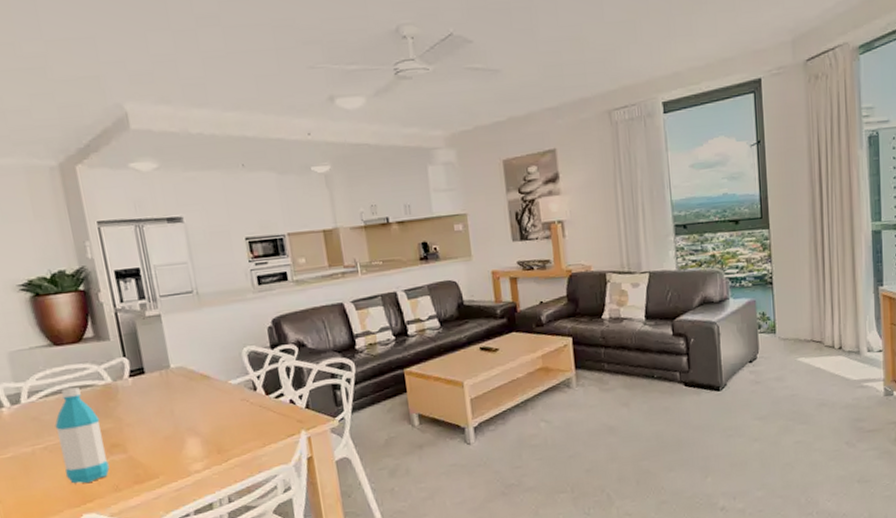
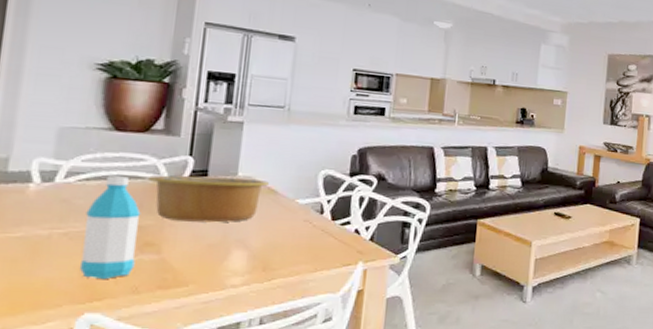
bowl: none [96,367,200,421] -> present [149,175,269,223]

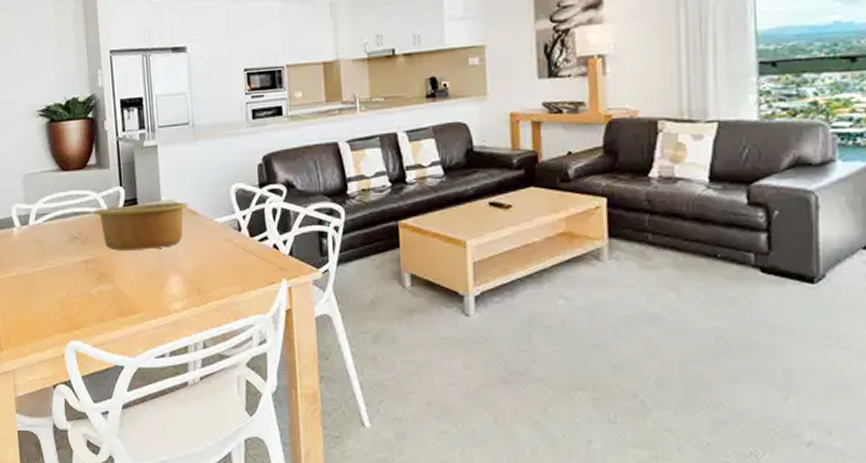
water bottle: present [79,176,141,280] -> none [55,213,97,310]

